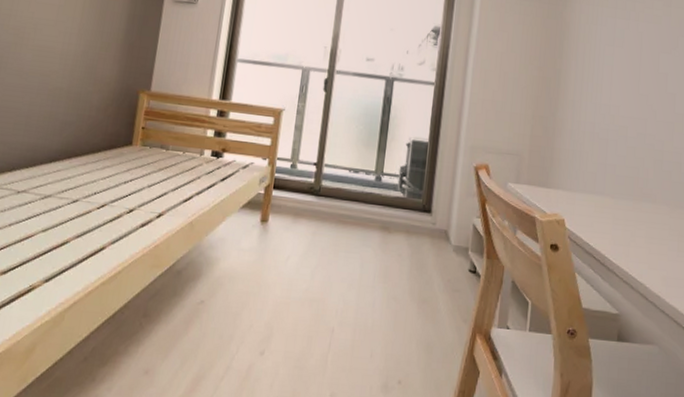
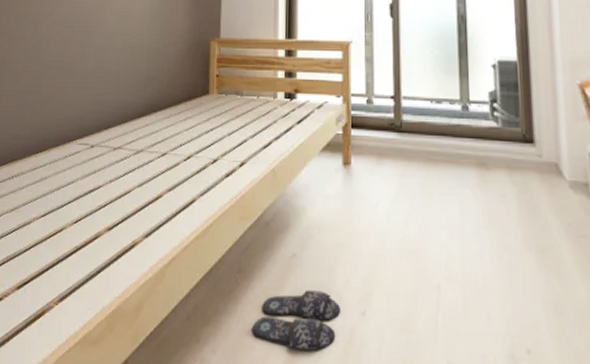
slippers: none [151,333,241,388] -> present [252,290,340,352]

